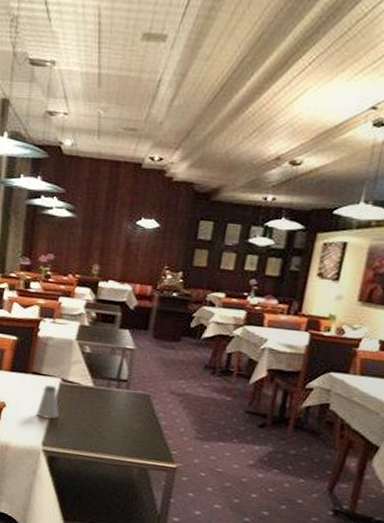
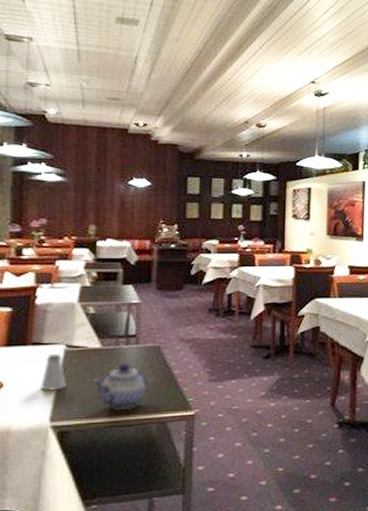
teapot: none [82,404,137,450] -> present [93,362,152,411]

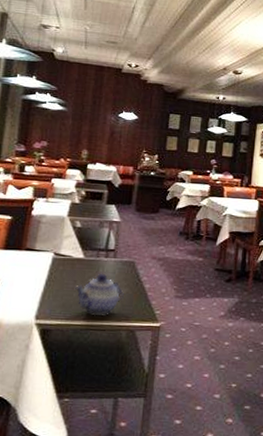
saltshaker: present [40,354,66,391] -> none [29,260,52,293]

